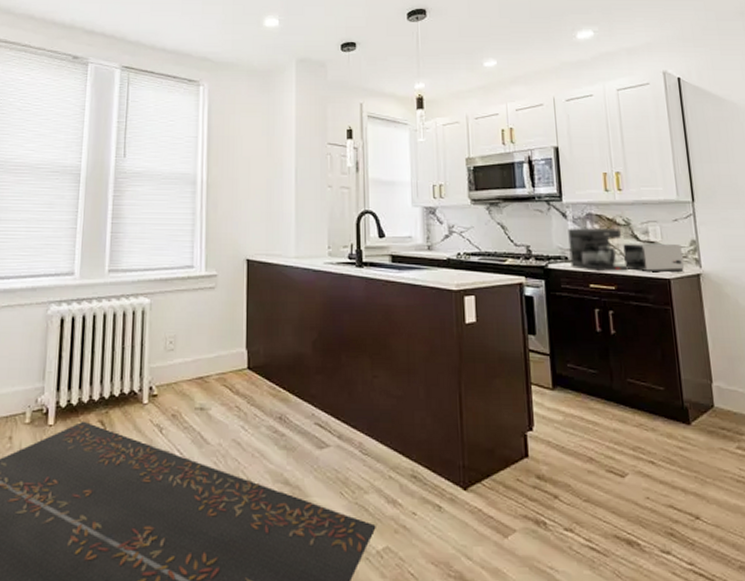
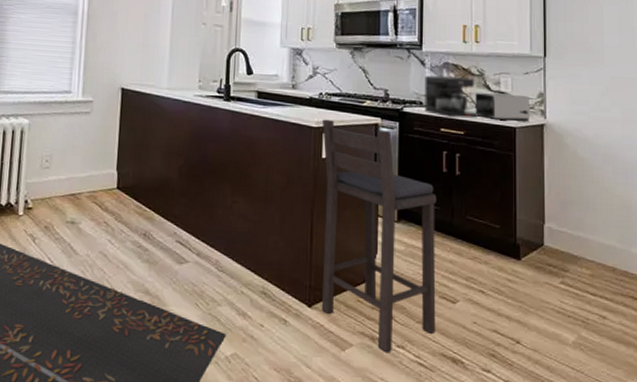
bar stool: none [463,281,606,538] -> present [321,119,437,353]

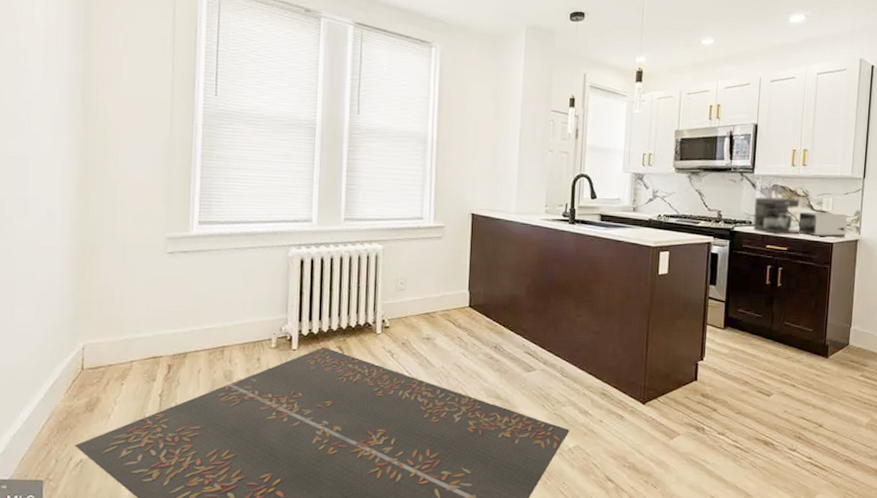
bar stool: present [321,119,437,353] -> none [653,239,760,440]

